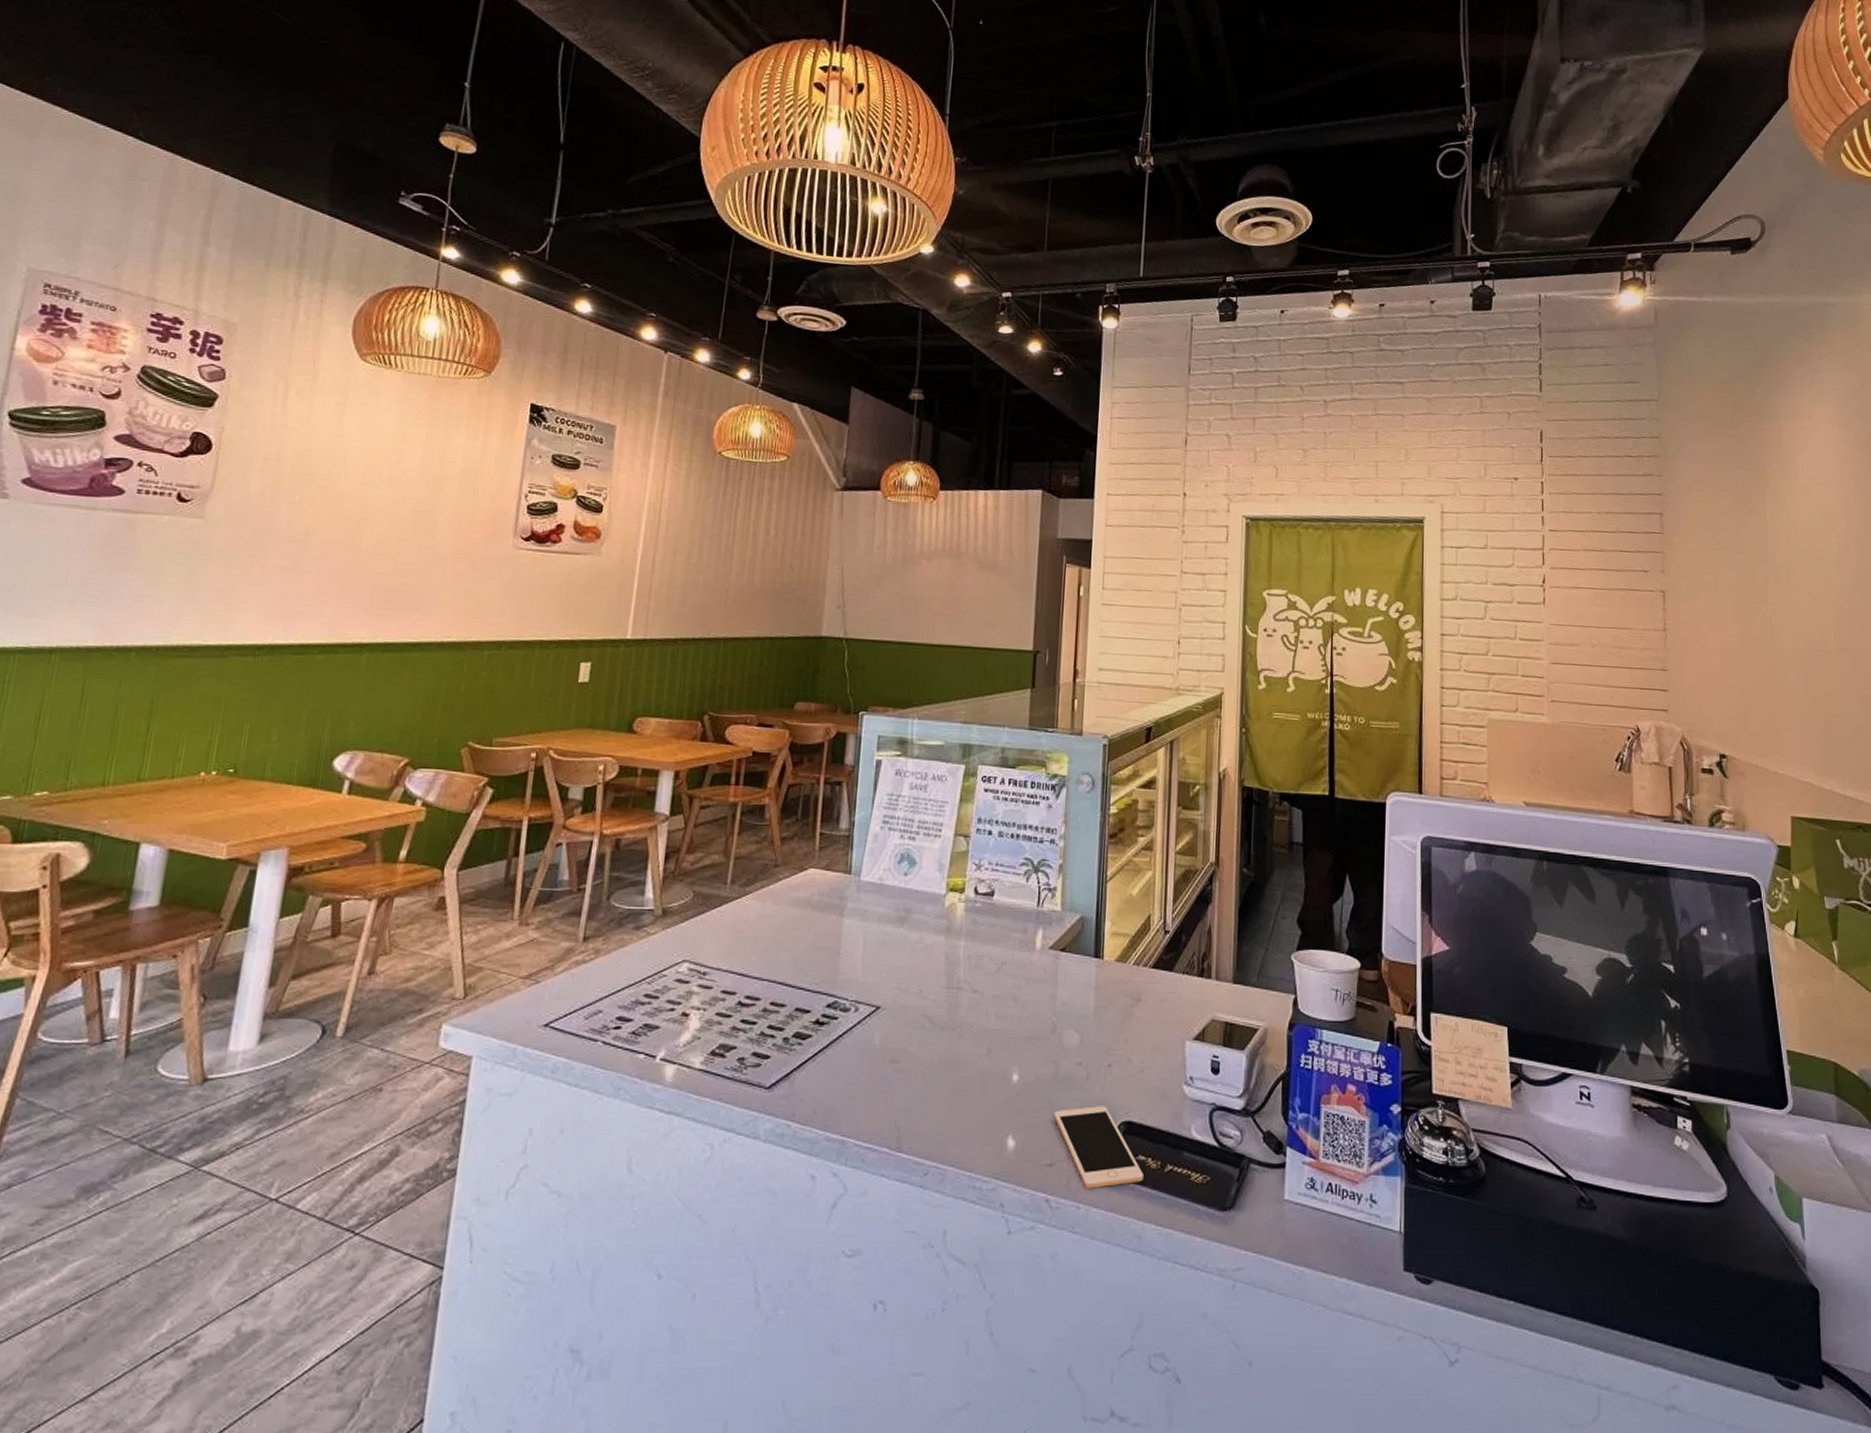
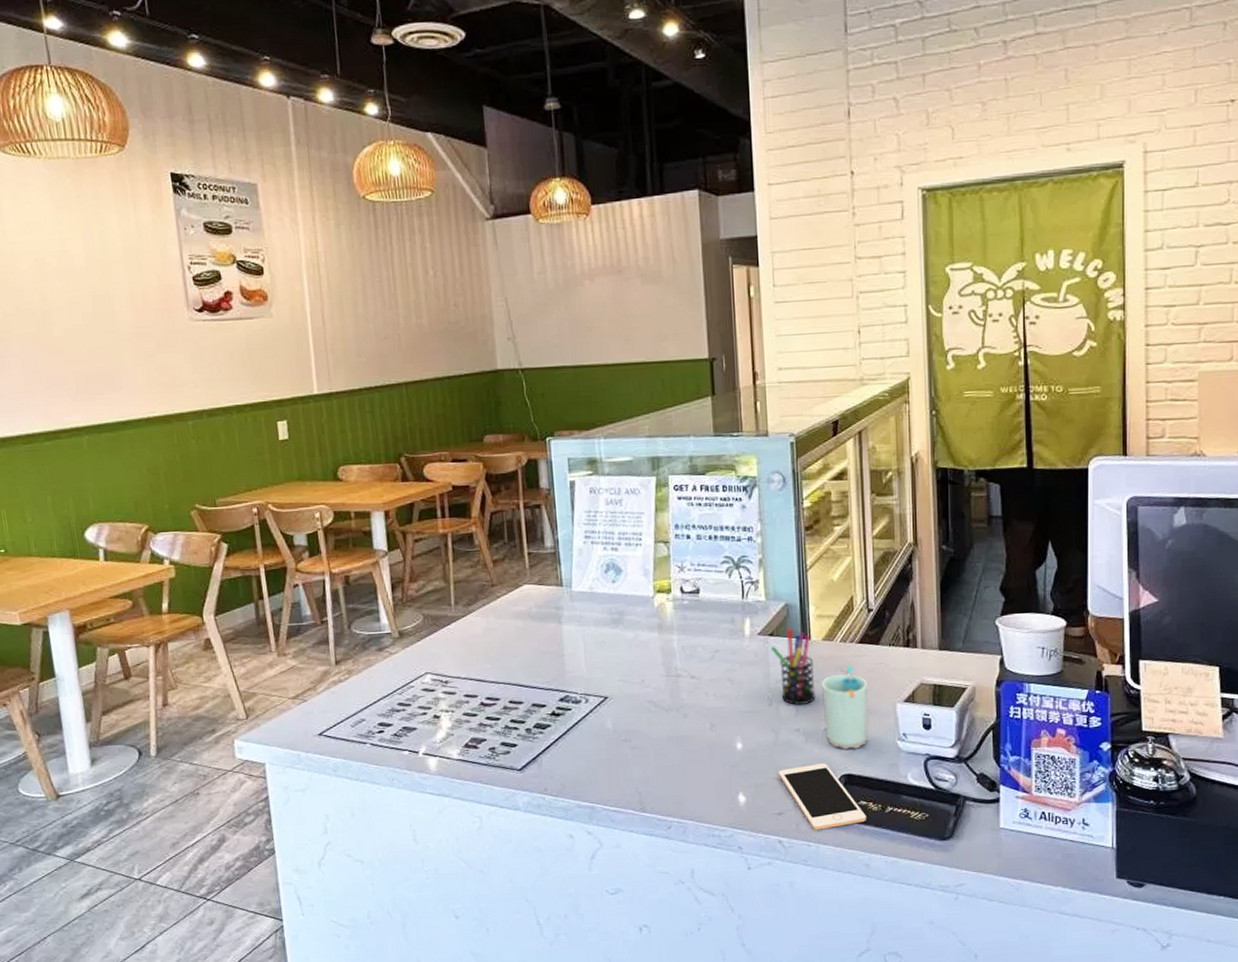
pen holder: none [1061,944,1104,1034] -> present [771,628,816,705]
cup: none [1108,992,1157,1091] -> present [822,665,869,749]

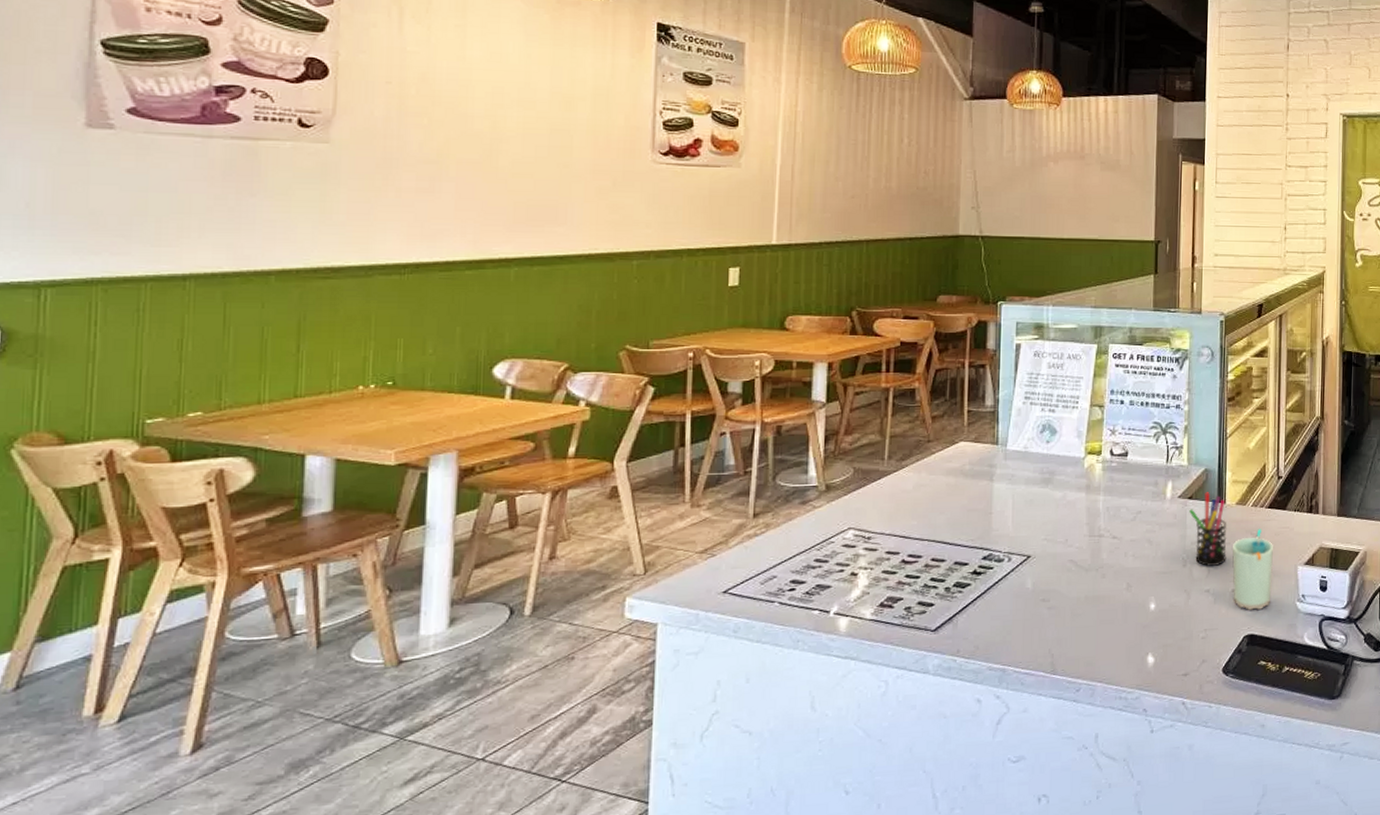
cell phone: present [778,763,866,830] -> none [1187,624,1265,691]

